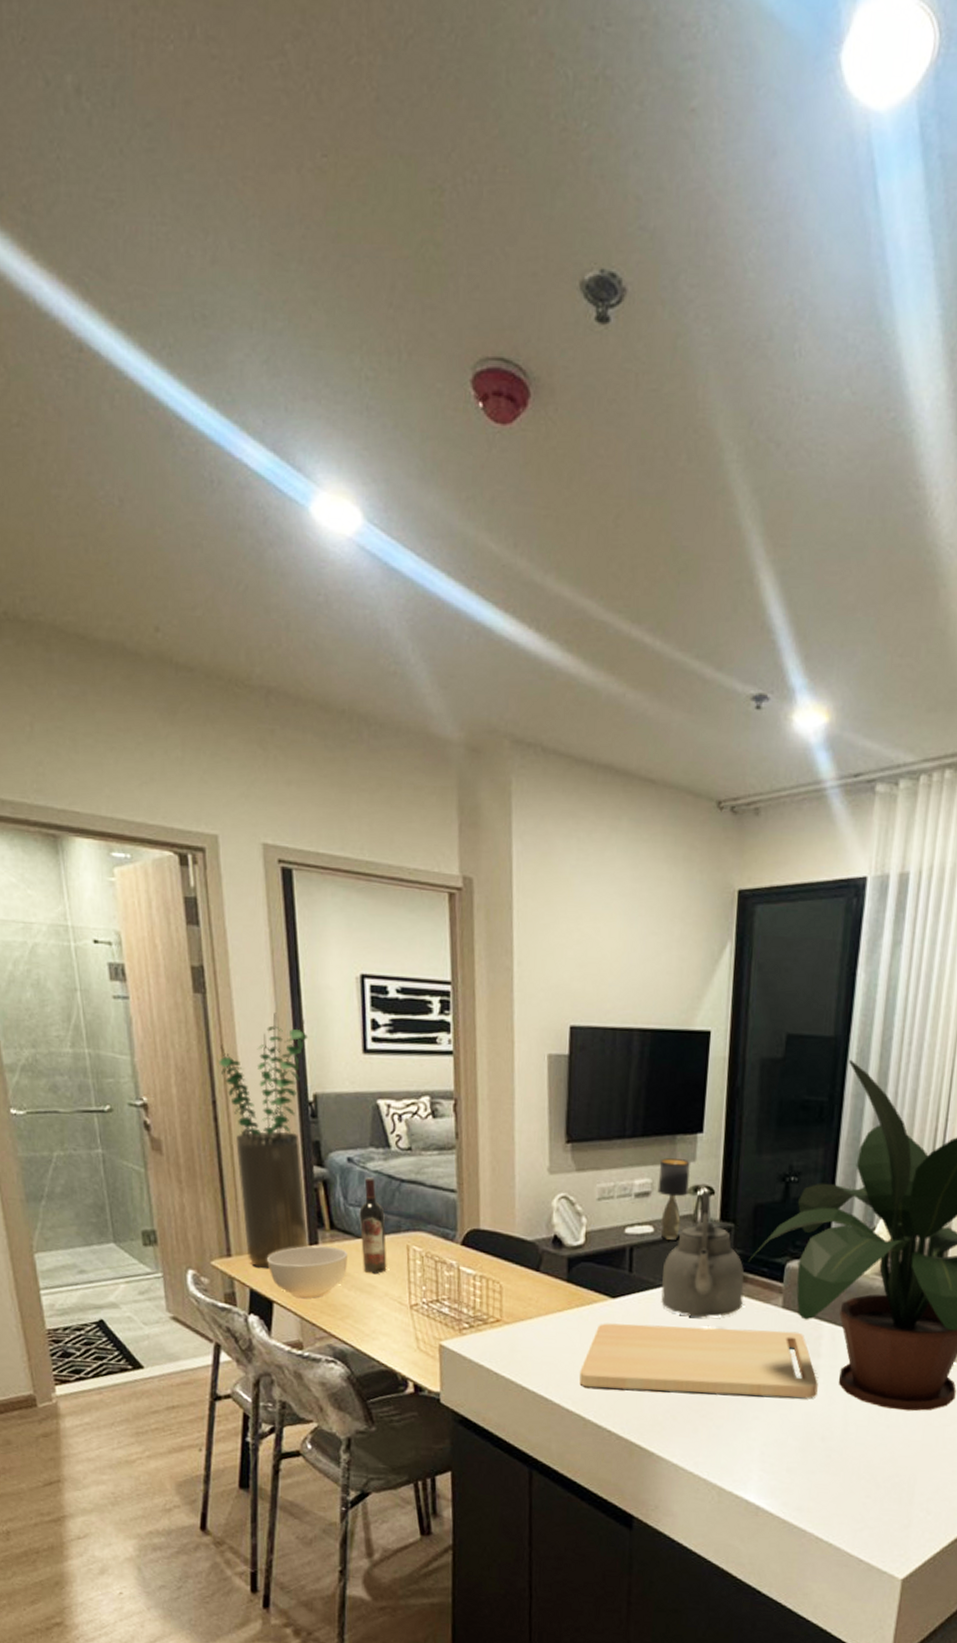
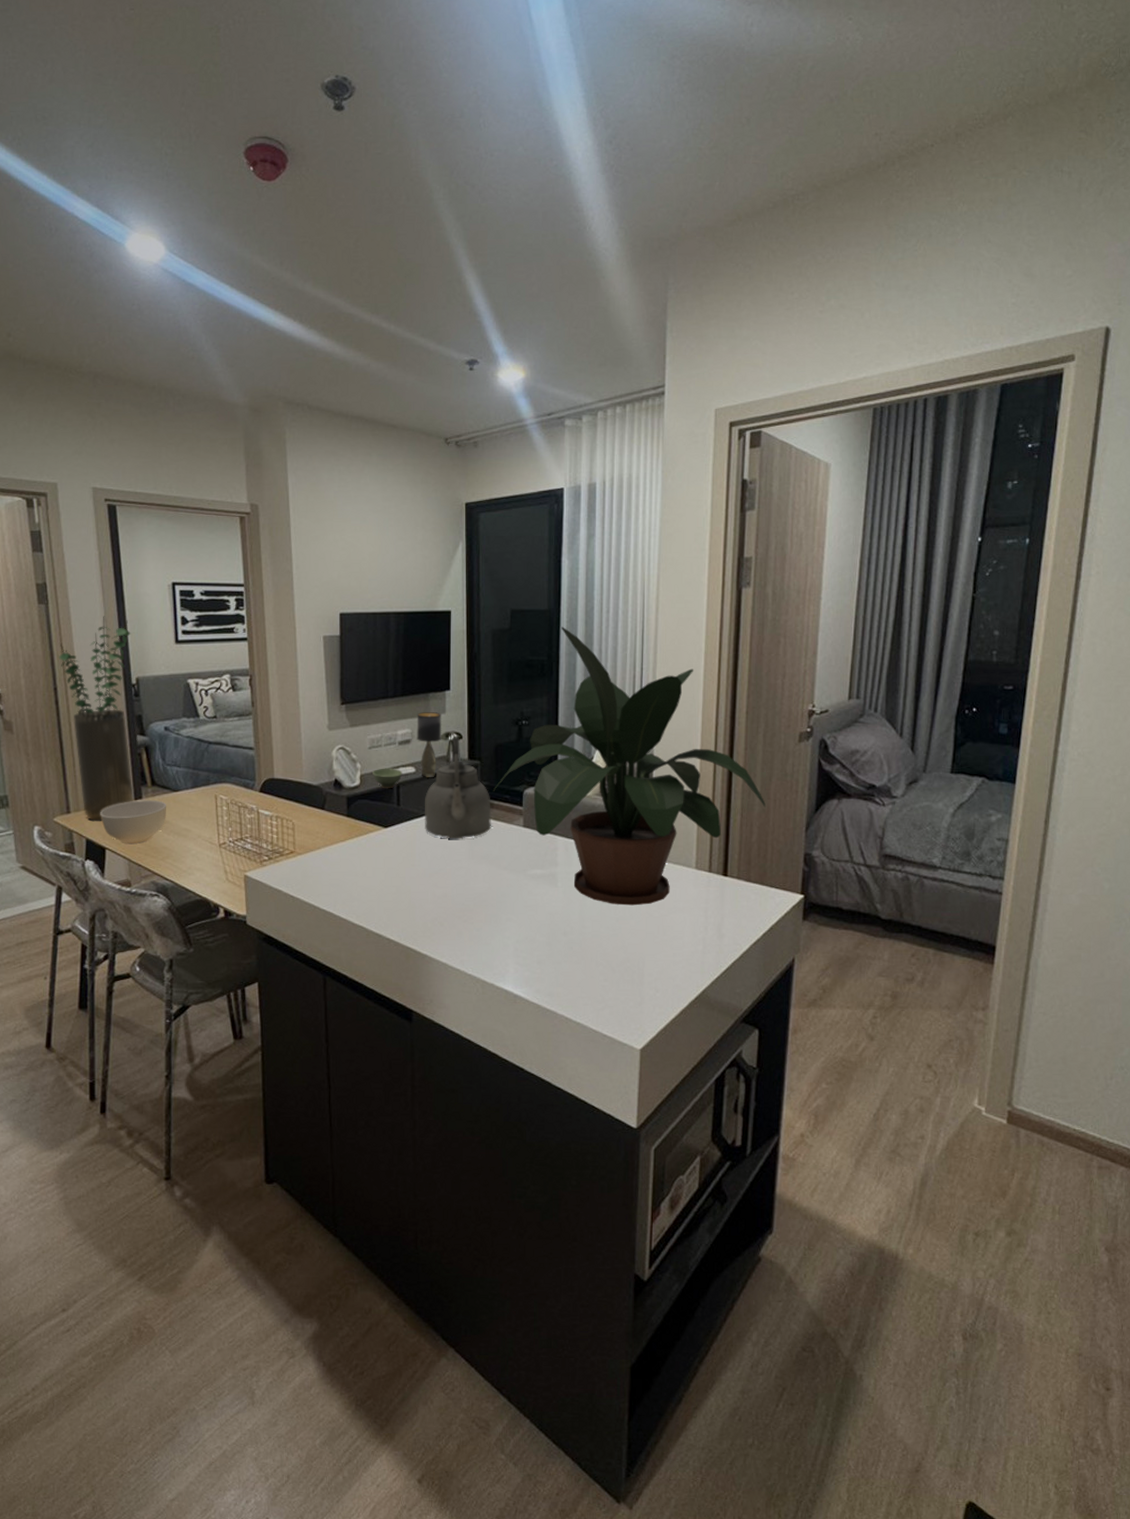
wine bottle: present [359,1177,387,1273] -> none [175,742,199,820]
cutting board: present [579,1323,818,1398] -> none [361,846,557,903]
bowl: none [601,1225,638,1251] -> present [373,768,403,789]

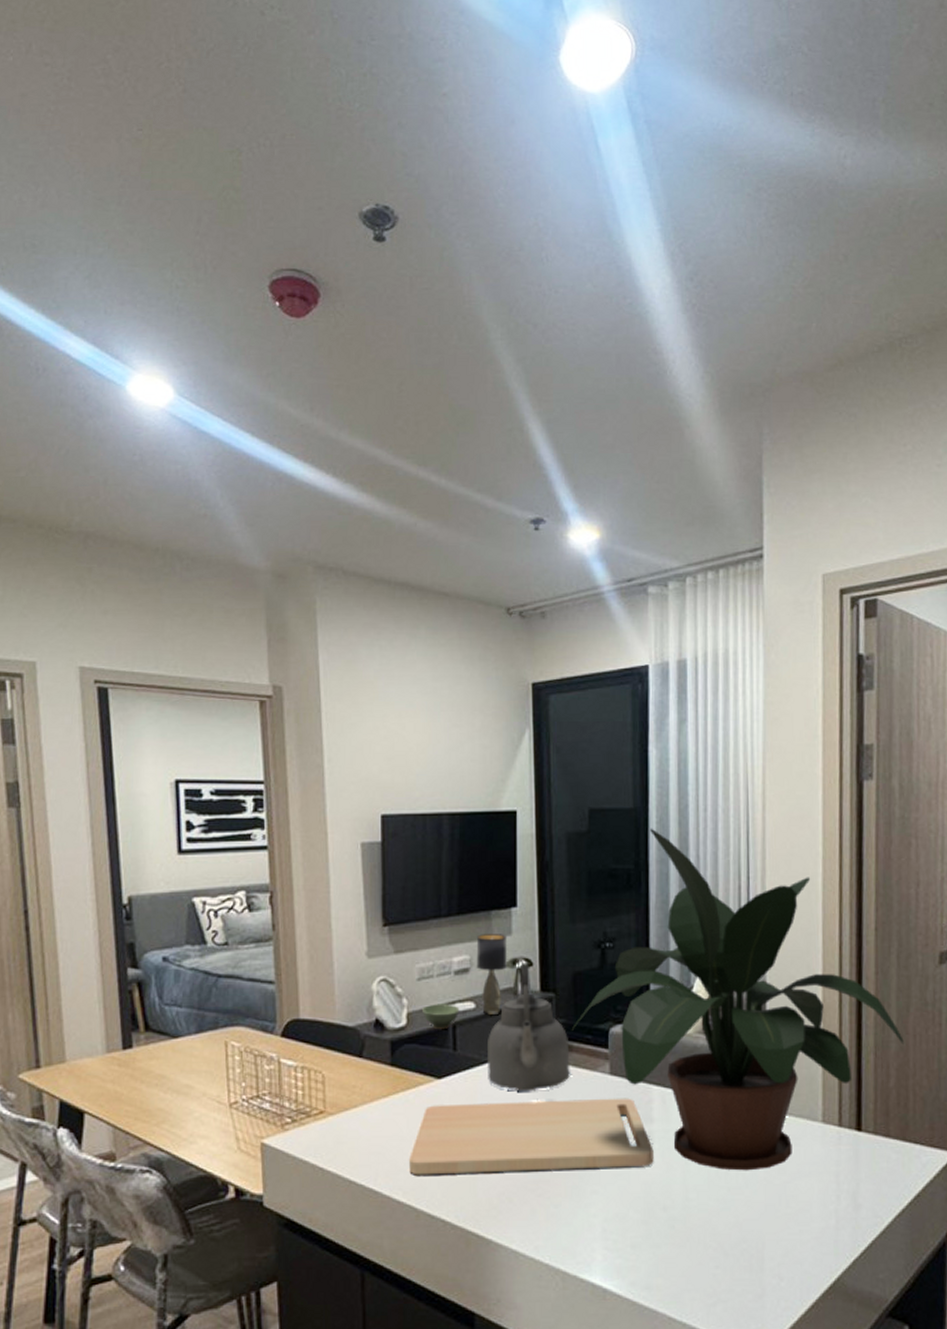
vase: present [59,616,133,821] -> none [32,821,123,1077]
bowl: present [99,800,167,843] -> none [77,1049,164,1105]
cutting board: none [361,846,557,903] -> present [408,1098,654,1175]

